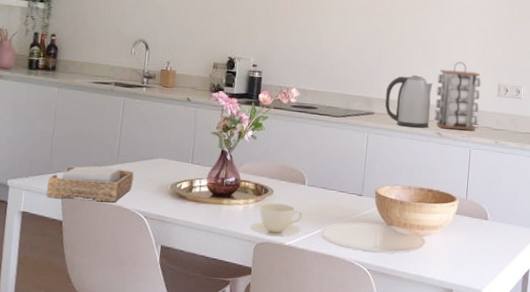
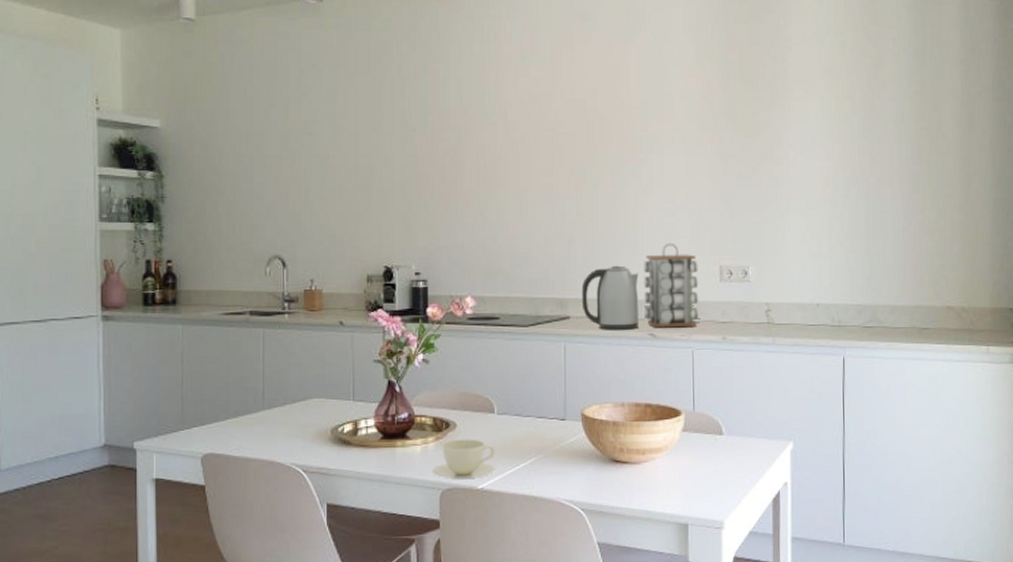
napkin holder: present [46,165,134,203] -> none [181,415,286,460]
plate: present [320,222,425,254] -> none [518,452,648,489]

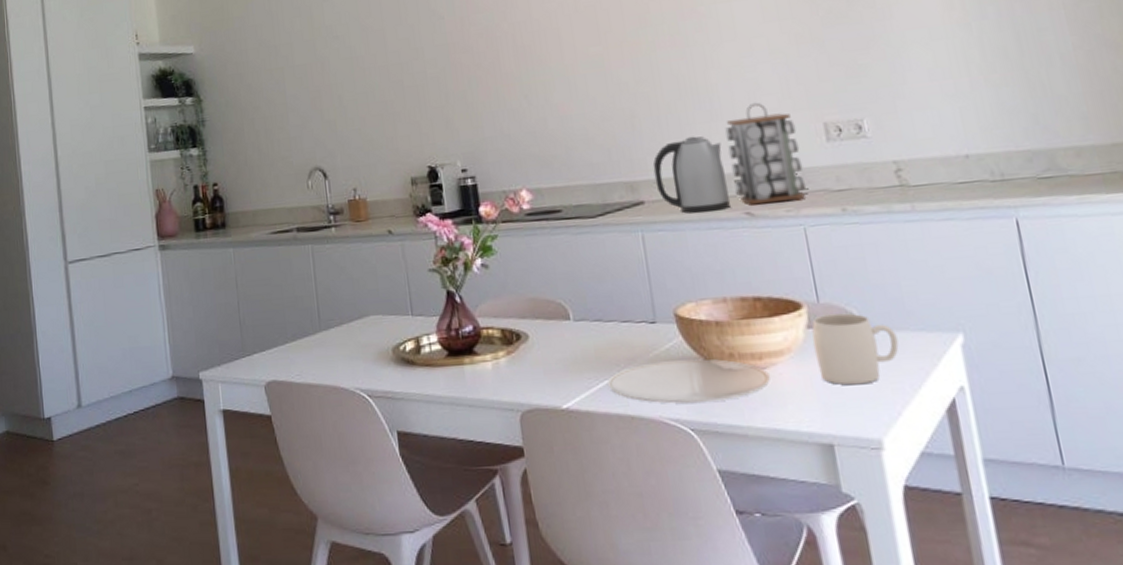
teacup: present [433,439,495,480] -> none [508,351,580,399]
plate: none [518,452,648,489] -> present [607,359,770,404]
mug: none [685,421,747,478] -> present [811,313,899,386]

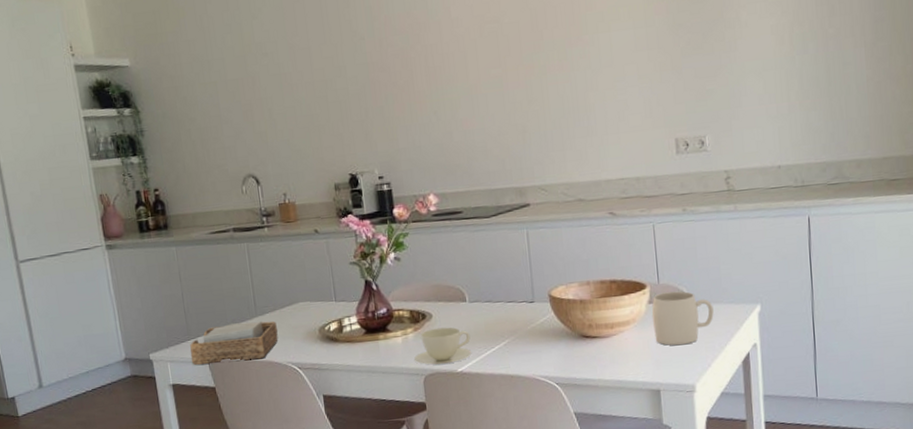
napkin holder: none [244,337,345,388] -> present [190,321,279,366]
teacup: none [508,351,580,399] -> present [414,327,472,365]
plate: present [607,359,770,404] -> none [493,329,618,365]
kettle: present [652,136,731,214] -> none [538,149,599,214]
spice rack: present [724,102,807,205] -> none [597,120,658,207]

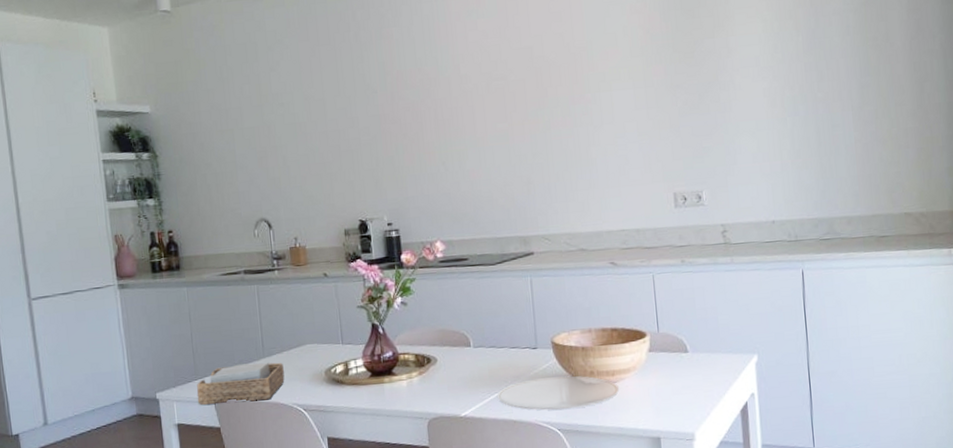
teacup: present [414,327,472,365] -> none [419,371,476,409]
plate: none [493,329,618,365] -> present [497,376,619,411]
mug: present [651,291,714,346] -> none [651,340,712,394]

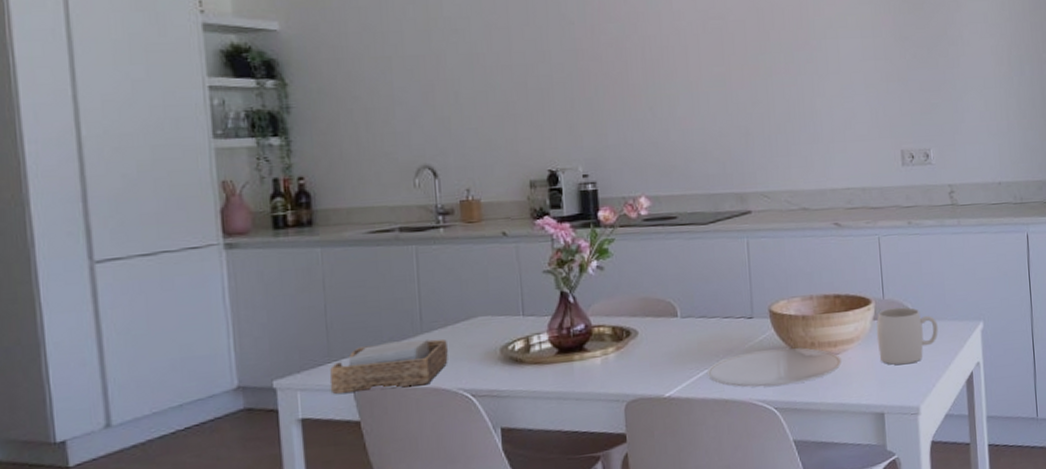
mug: none [651,340,712,394] -> present [876,307,938,365]

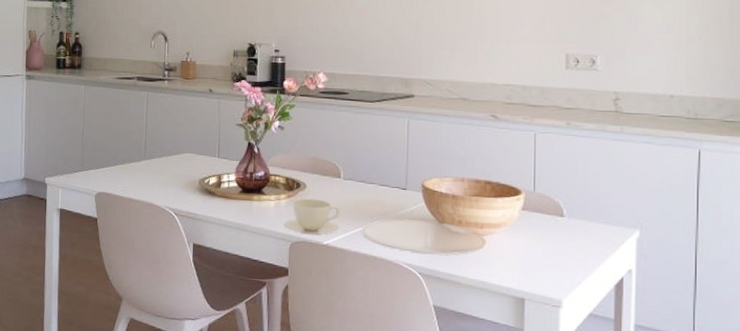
napkin holder: present [329,338,449,395] -> none [80,162,162,200]
teacup: none [615,345,682,389] -> present [284,198,340,235]
mug: present [876,307,938,365] -> none [524,201,589,258]

